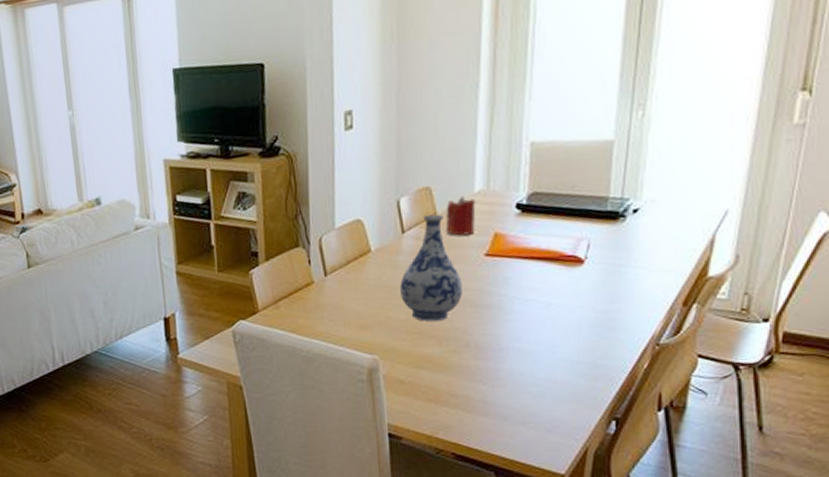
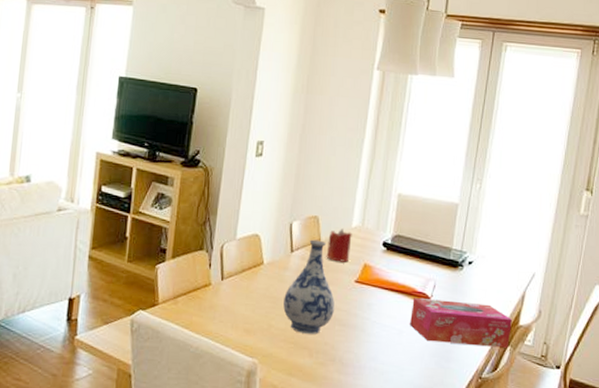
tissue box: none [559,257,698,311] -> present [410,298,512,348]

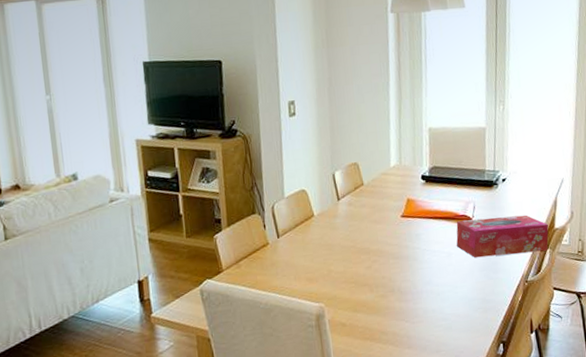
vase: present [283,239,335,334] -> none [338,184,387,273]
candle: present [326,228,352,263] -> none [370,169,393,202]

